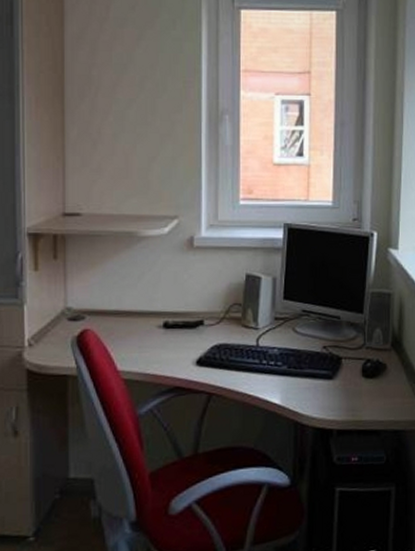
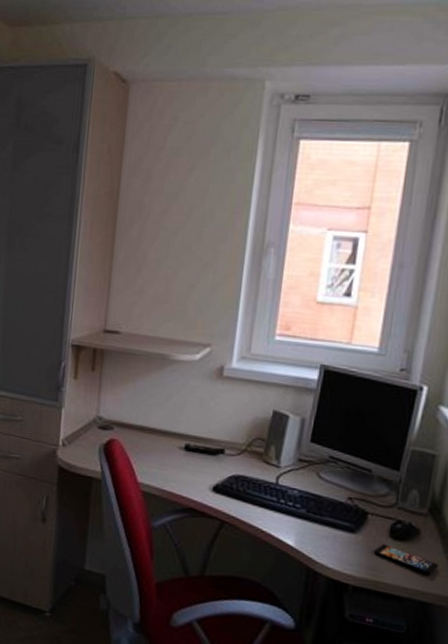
smartphone: none [351,384,405,405] -> present [374,544,439,576]

